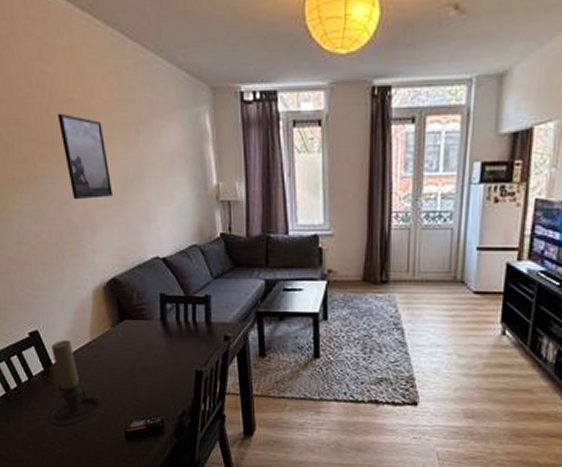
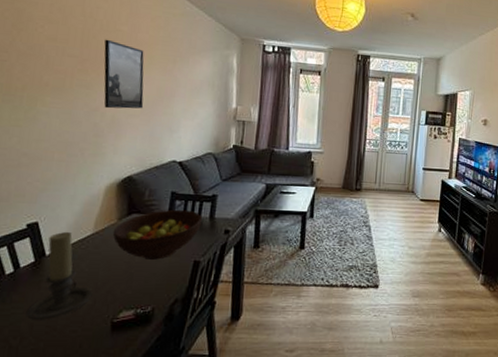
fruit bowl: none [109,313,197,369] -> present [112,209,202,260]

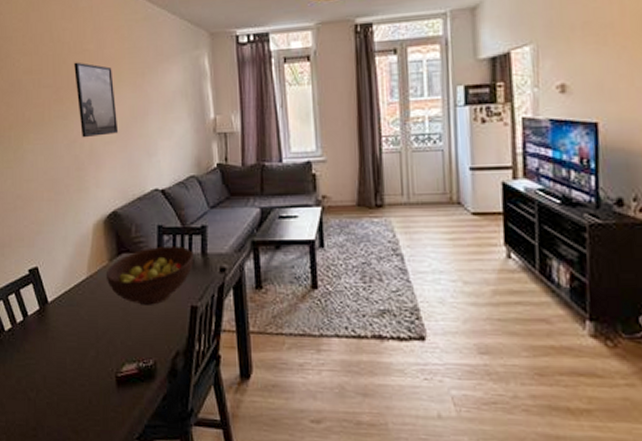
candle holder: present [26,231,93,320] -> none [38,276,95,372]

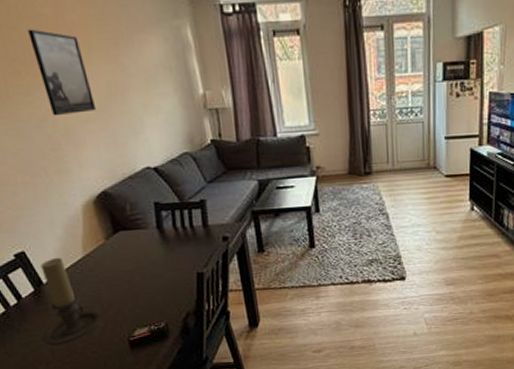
candle holder: none [38,276,95,372] -> present [40,257,102,346]
fruit bowl: present [105,245,193,305] -> none [103,220,196,277]

